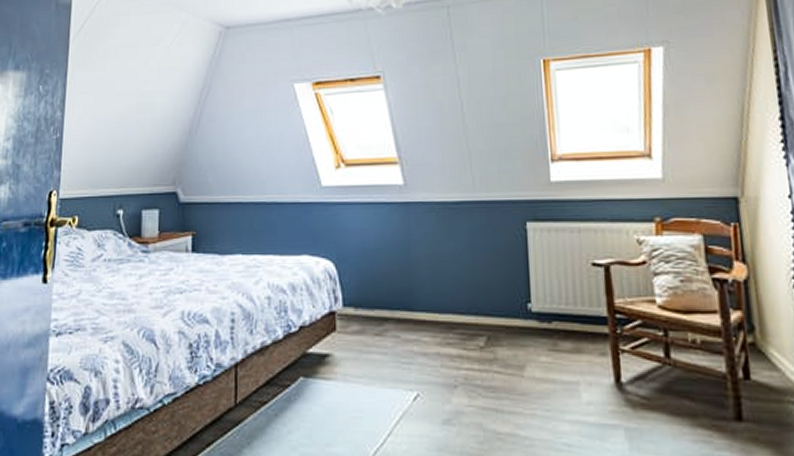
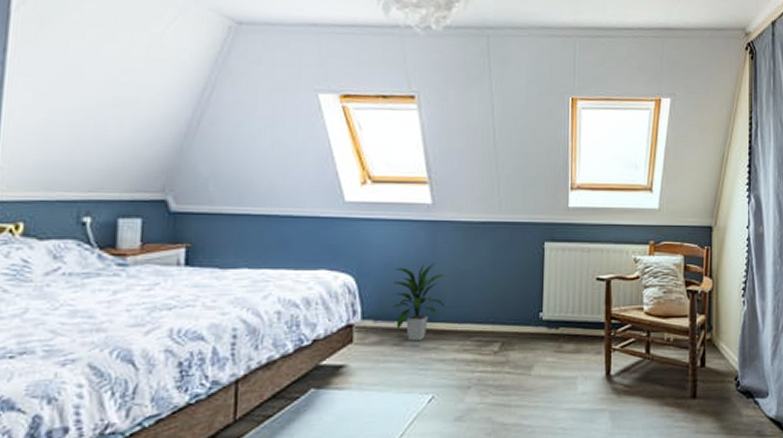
indoor plant: none [371,247,425,332] -> present [392,263,446,341]

